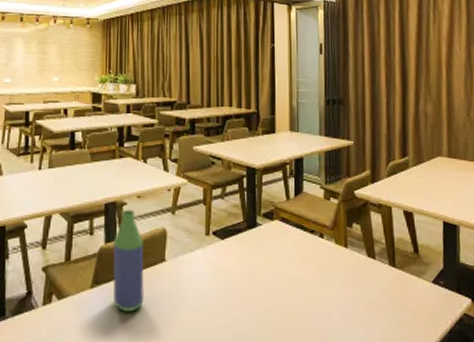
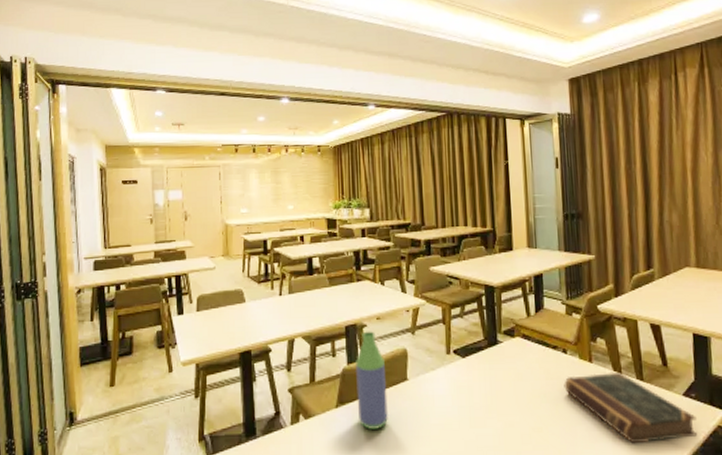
book: none [319,257,445,330] -> present [564,372,698,444]

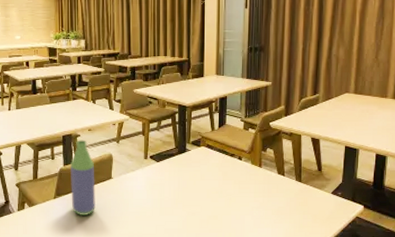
book: present [564,372,698,444] -> none [237,175,340,229]

